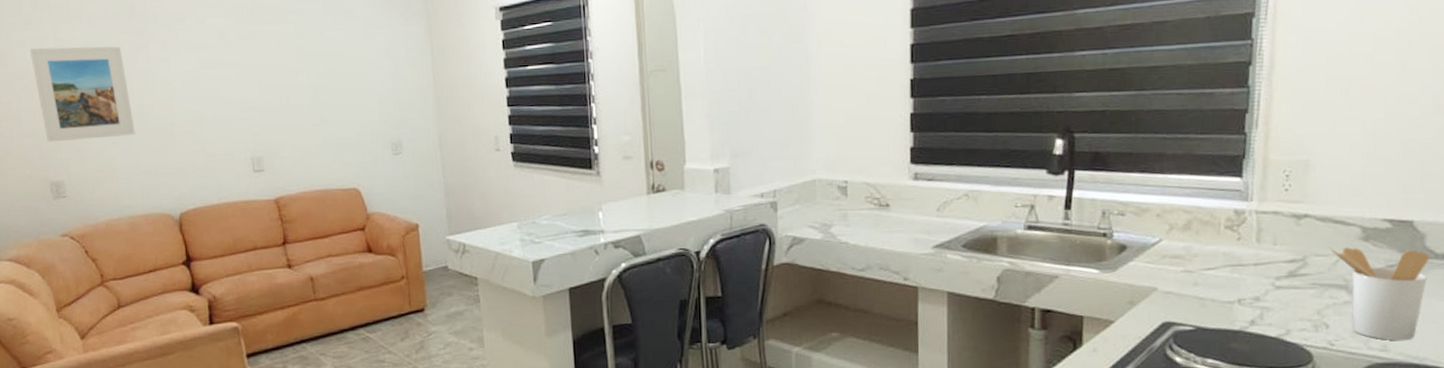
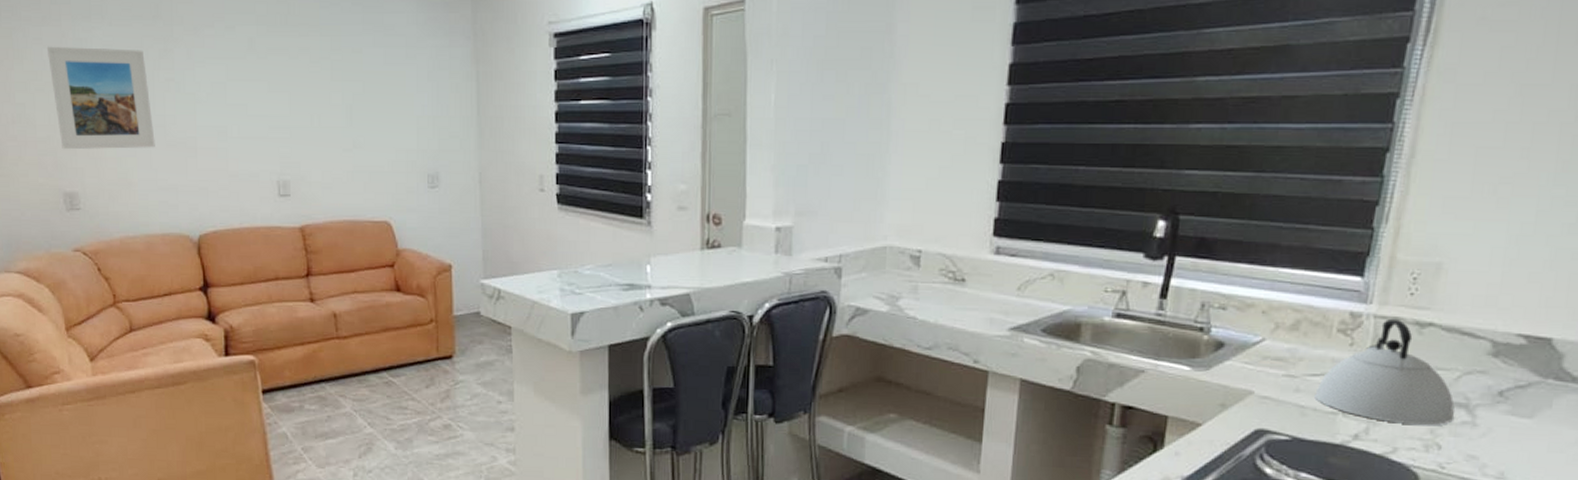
kettle: none [1212,212,1337,308] -> present [1314,318,1455,426]
utensil holder: present [1328,247,1430,341] -> none [1451,360,1566,470]

